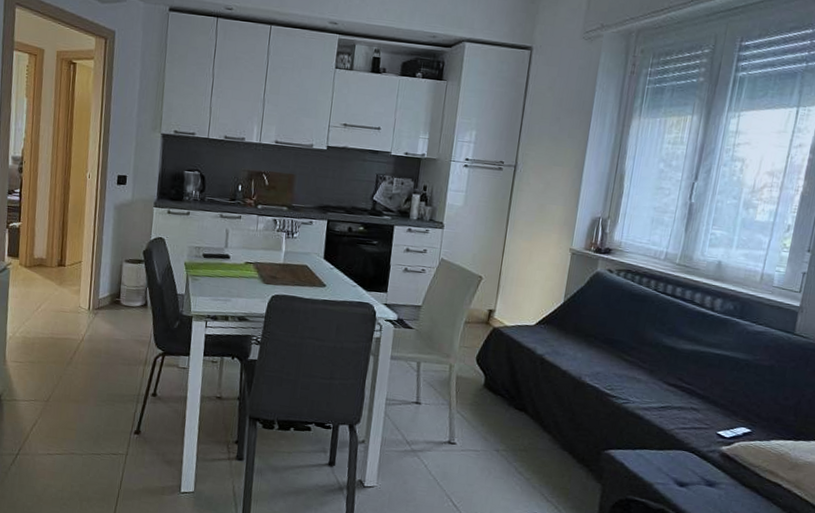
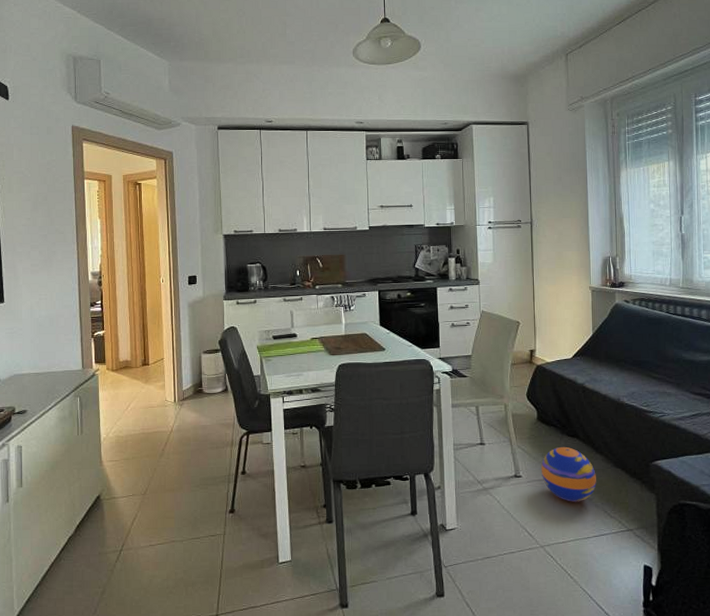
ball: none [478,419,539,480] -> present [541,446,596,502]

